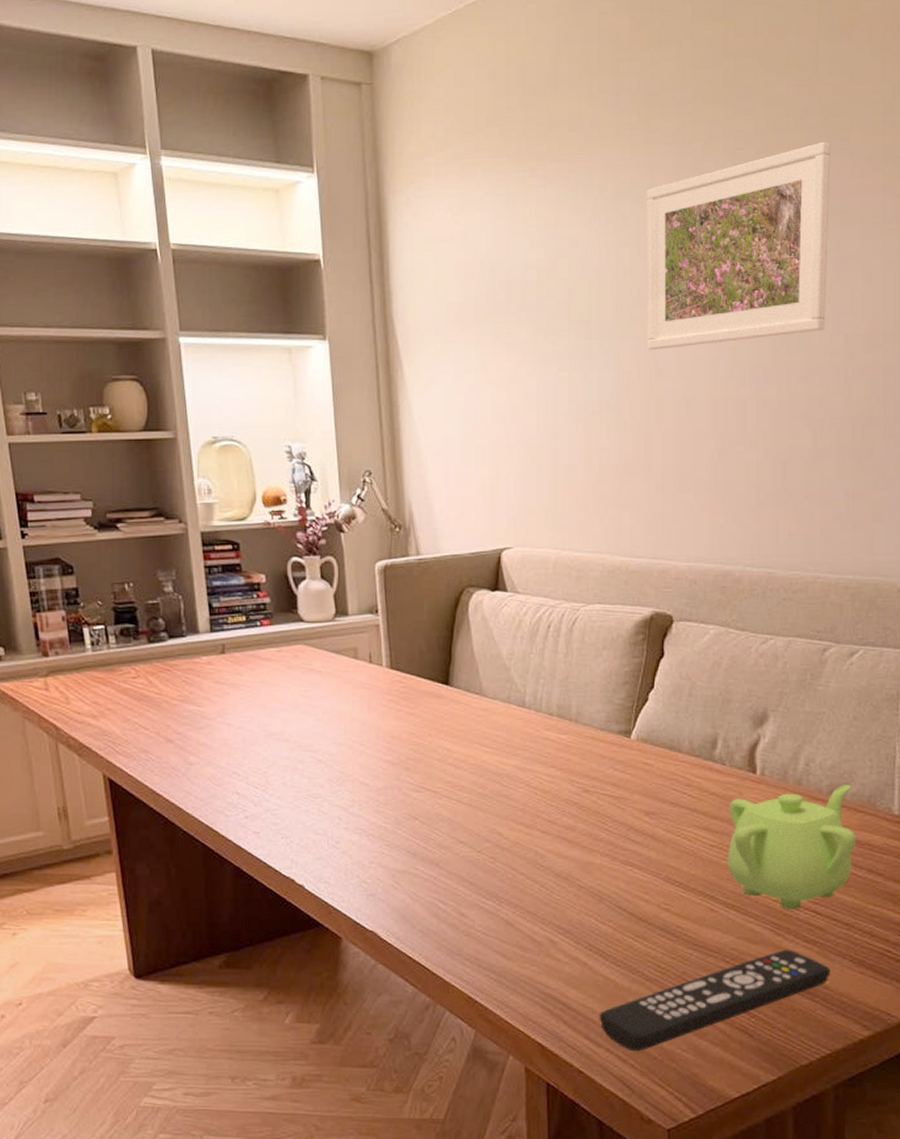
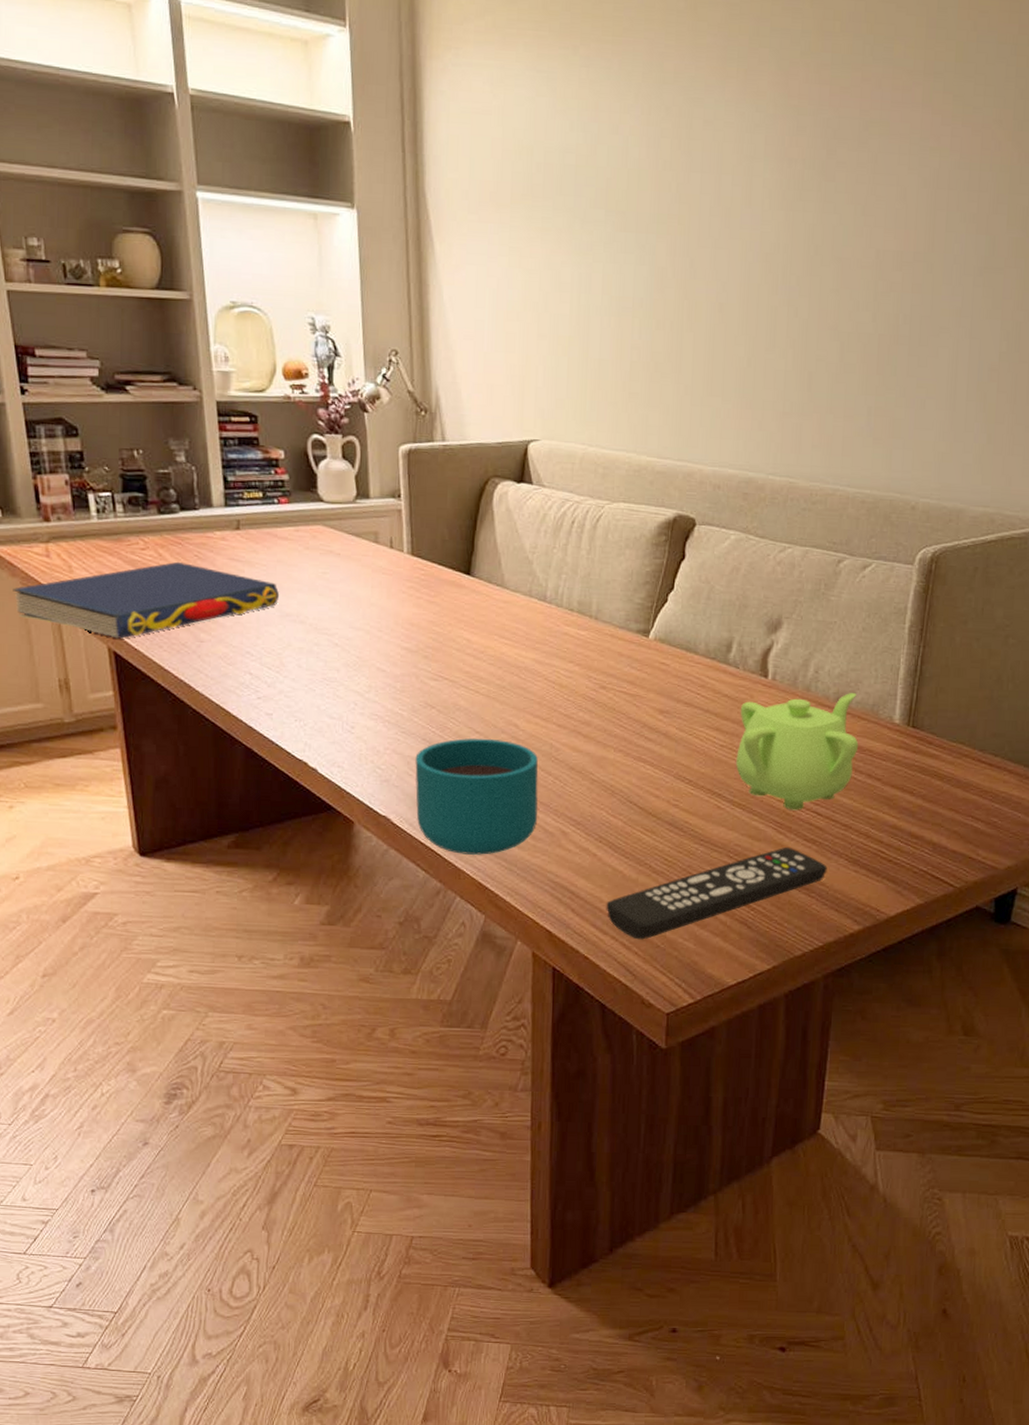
book: none [15,688,264,765] -> present [13,561,280,639]
cup: none [400,848,524,967] -> present [415,738,539,855]
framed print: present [647,141,830,350] -> none [683,49,874,249]

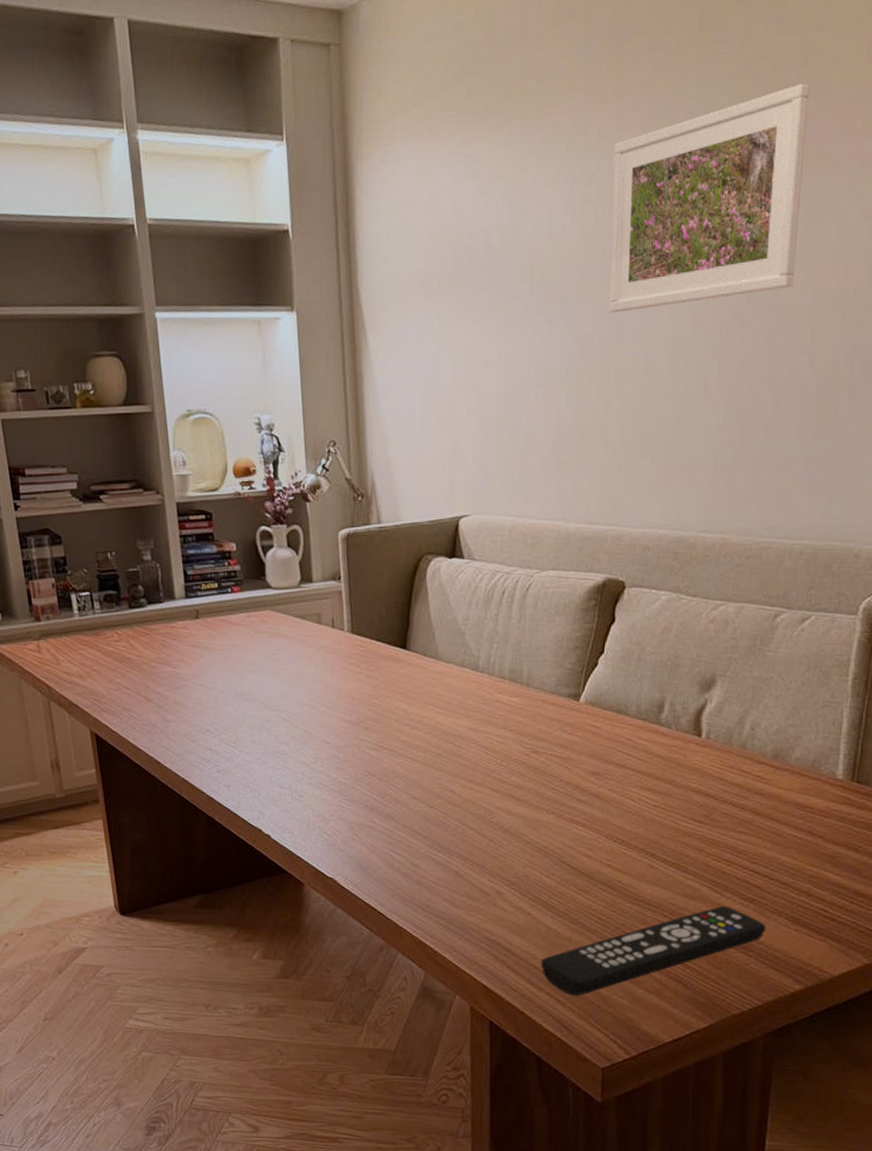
book: present [13,561,280,639] -> none [12,650,235,722]
cup: present [415,738,539,855] -> none [358,803,474,914]
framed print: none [683,49,874,249] -> present [609,83,809,313]
teapot: present [736,692,859,811] -> none [669,748,799,869]

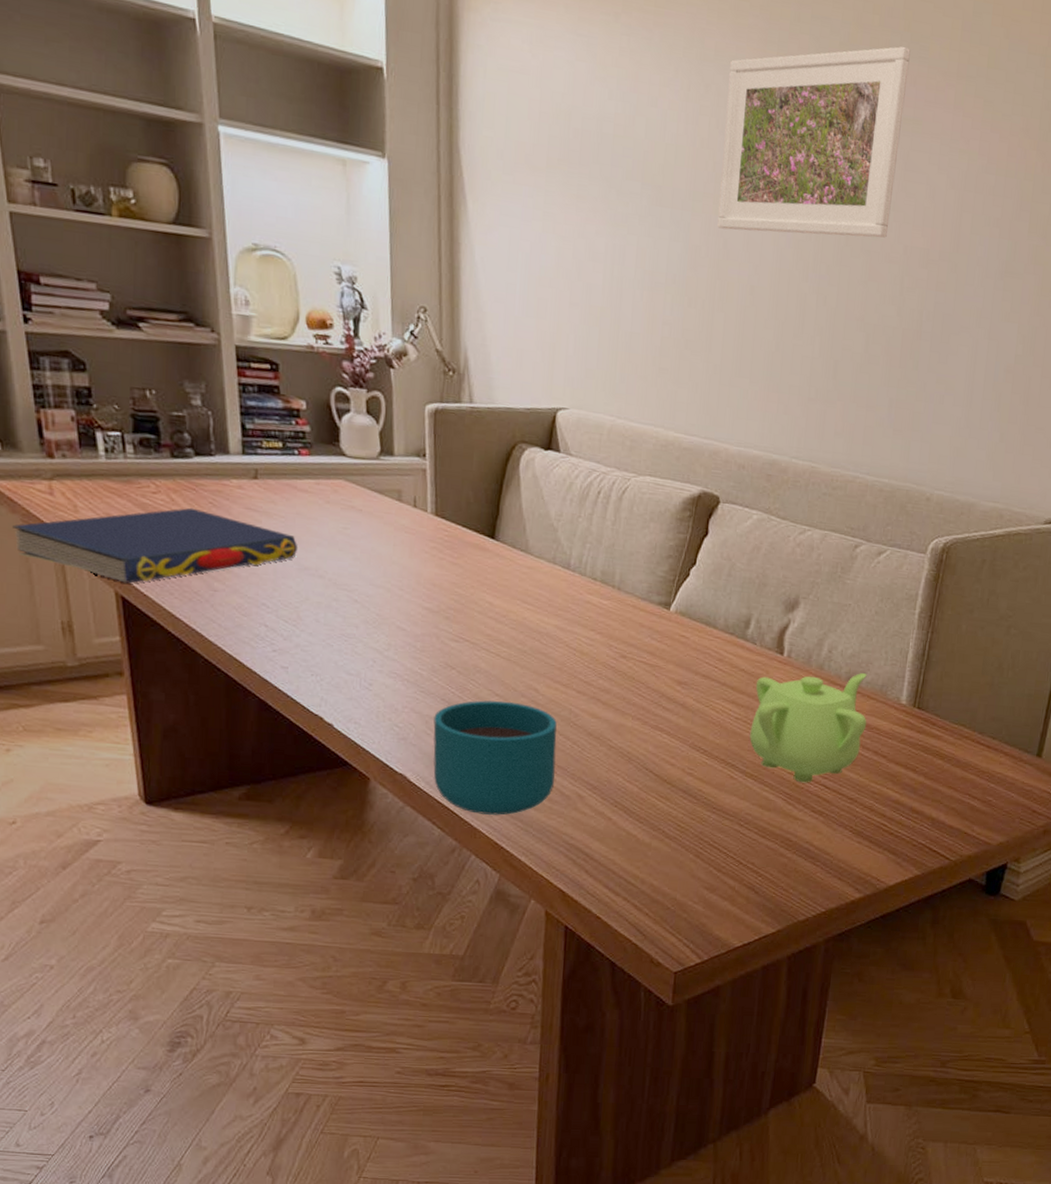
book: none [12,650,235,722] -> present [12,507,298,584]
cup: none [358,803,474,914] -> present [433,700,557,815]
remote control: present [540,905,766,996] -> none [619,817,833,902]
teapot: none [669,748,799,869] -> present [749,672,867,783]

